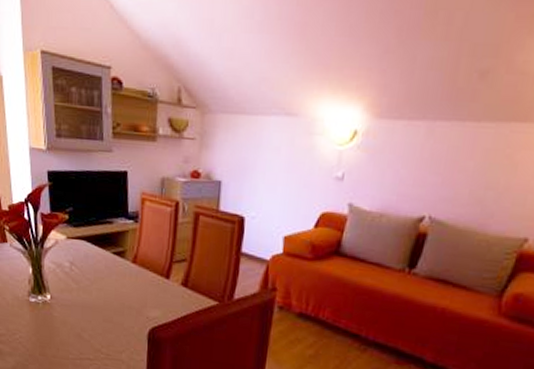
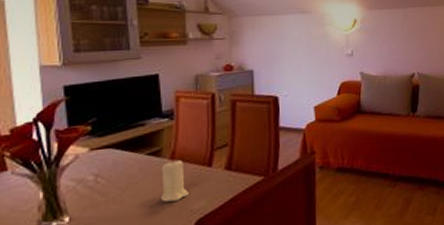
candle: none [122,264,146,305] -> present [161,159,189,202]

